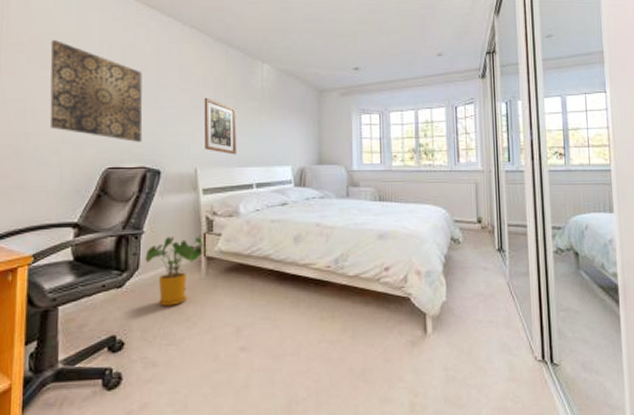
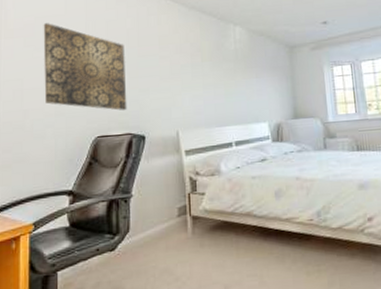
house plant: present [145,235,207,306] -> none [134,197,192,267]
wall art: present [204,97,236,155] -> none [182,63,215,116]

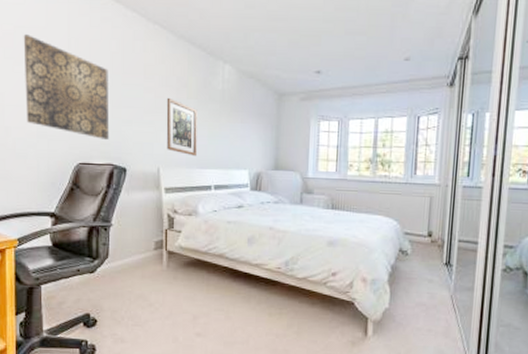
wall art: none [182,63,215,116] -> present [166,97,197,157]

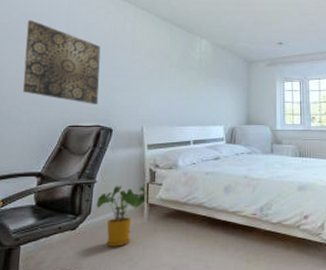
house plant: none [113,230,168,292] -> present [96,185,150,247]
wall art: present [166,97,197,157] -> none [150,67,178,116]

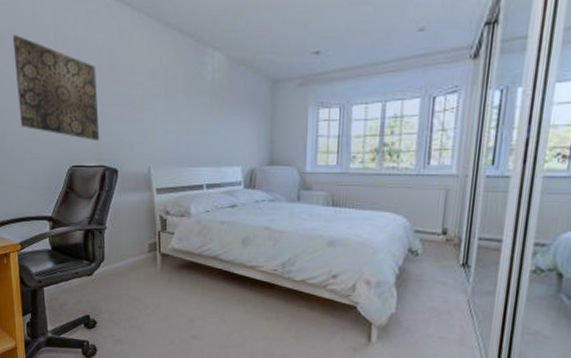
house plant: present [96,185,150,247] -> none [108,232,162,295]

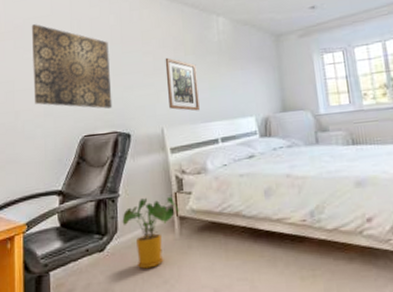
house plant: none [108,232,162,295] -> present [122,196,179,269]
wall art: none [155,92,187,154] -> present [165,57,200,111]

